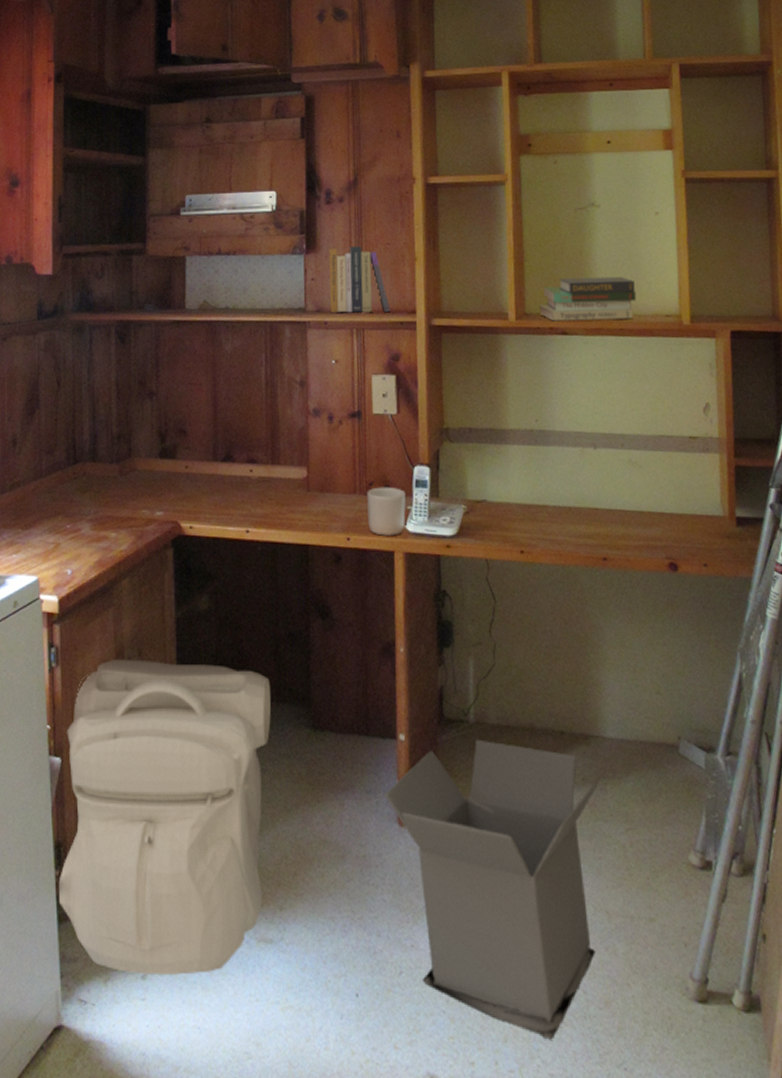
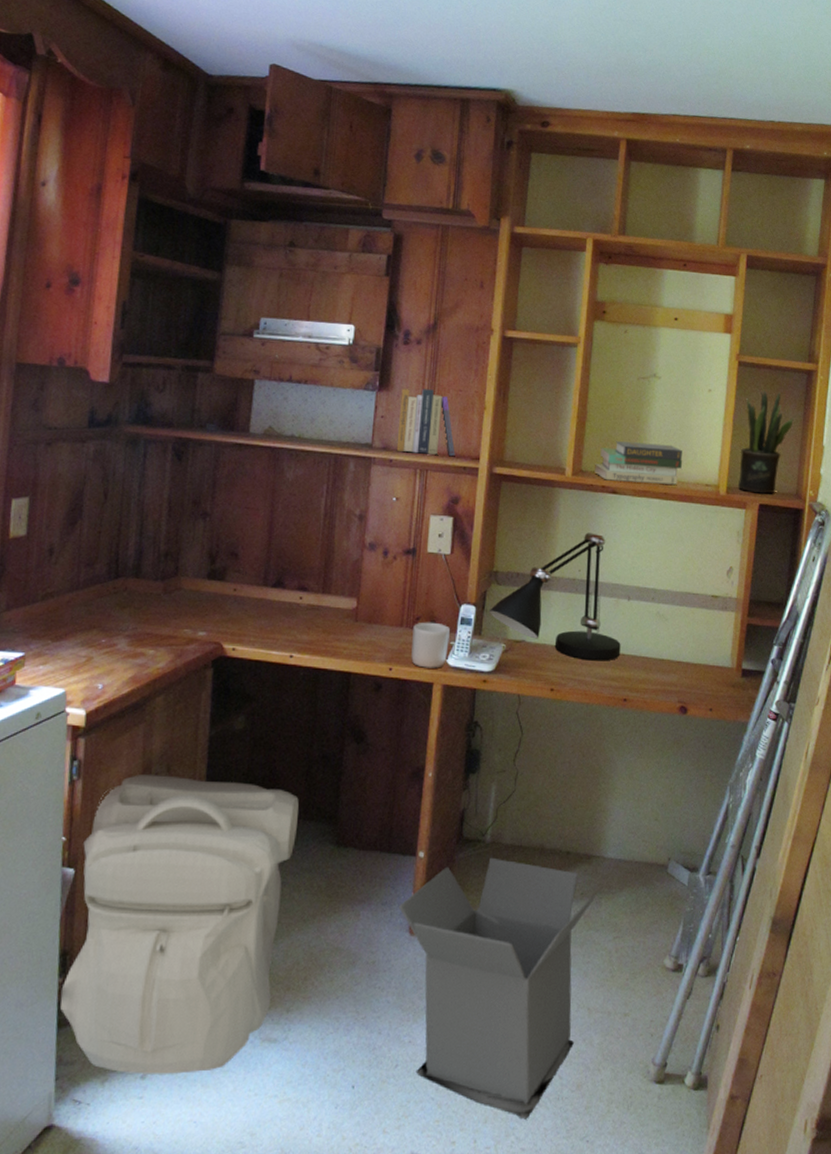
desk lamp: none [443,378,593,518] -> present [488,532,621,661]
potted plant: none [700,206,758,319] -> present [738,390,794,494]

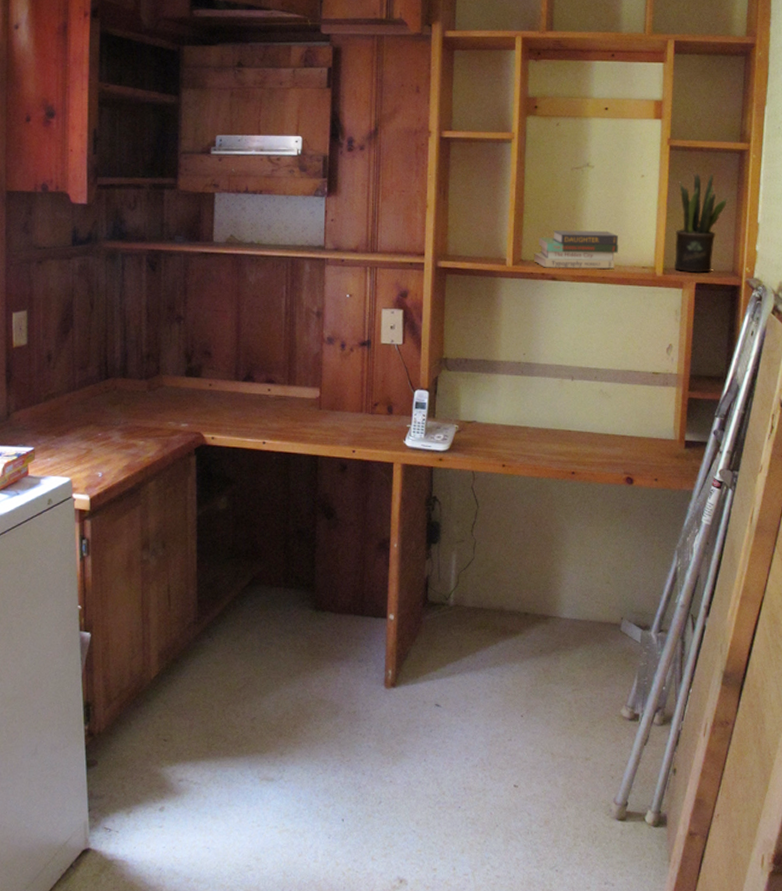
backpack: present [60,775,299,1074] -> none [87,551,279,807]
books: present [396,388,456,457] -> none [347,192,402,254]
cardboard box: present [399,857,595,1120] -> none [374,619,553,851]
mug: present [411,622,451,668] -> none [372,407,407,449]
desk lamp: present [488,532,621,661] -> none [440,318,567,438]

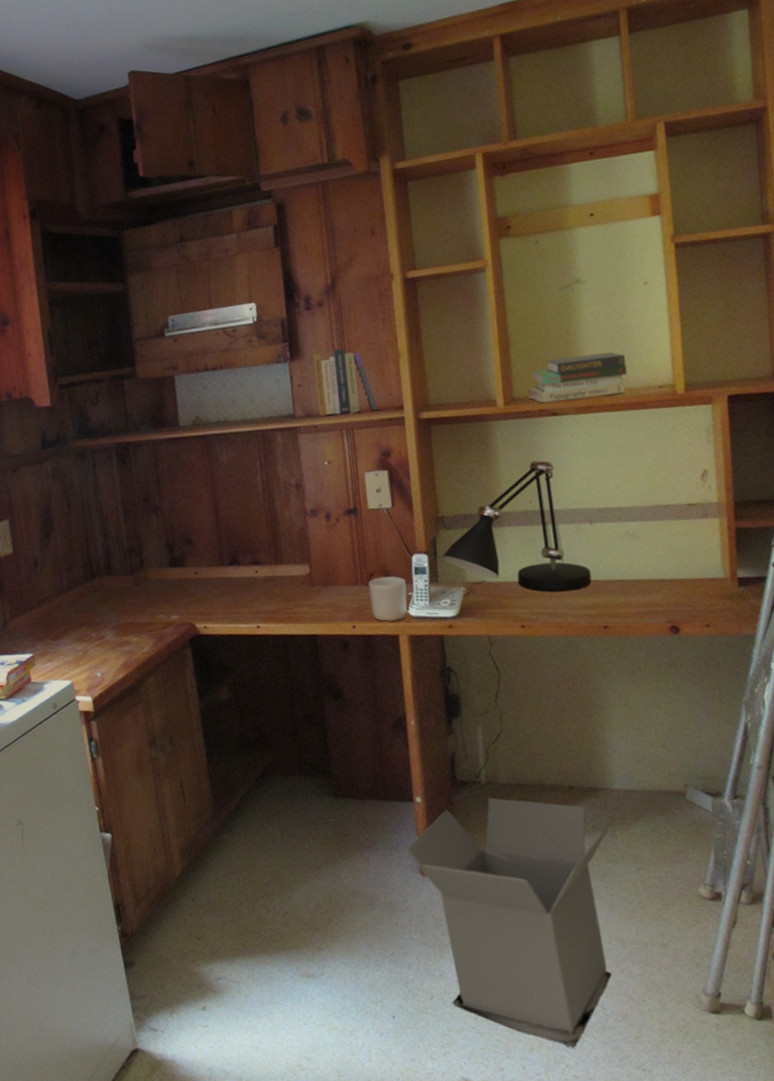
books: none [347,192,402,254] -> present [312,348,378,417]
mug: none [372,407,407,449] -> present [368,576,408,622]
cardboard box: none [374,619,553,851] -> present [405,797,612,1048]
desk lamp: none [440,318,567,438] -> present [441,460,592,593]
potted plant: present [675,172,727,273] -> none [691,266,755,385]

